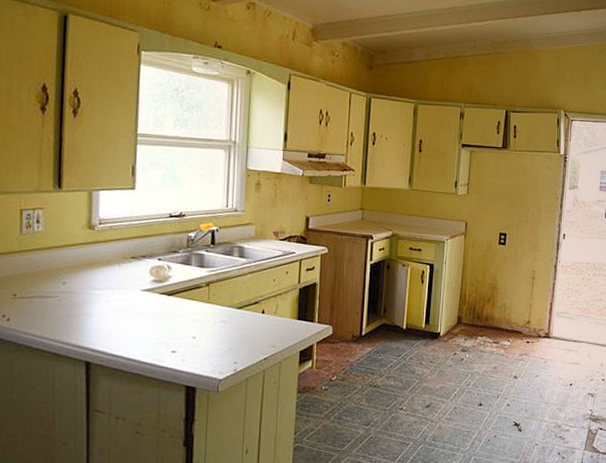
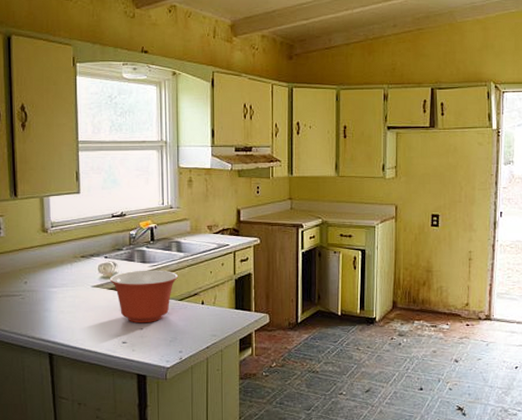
mixing bowl: none [161,275,238,332] -> present [109,270,178,324]

